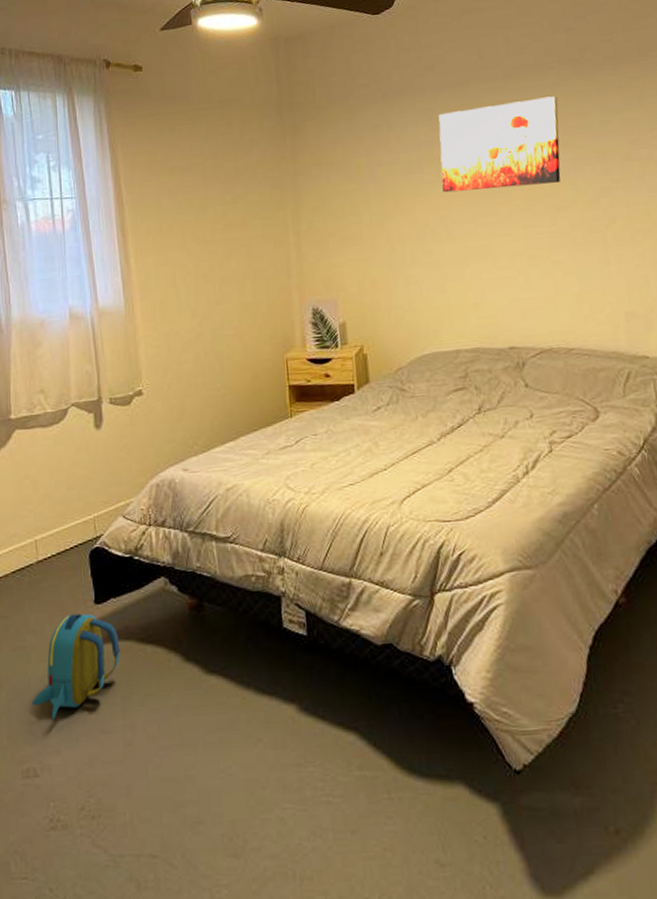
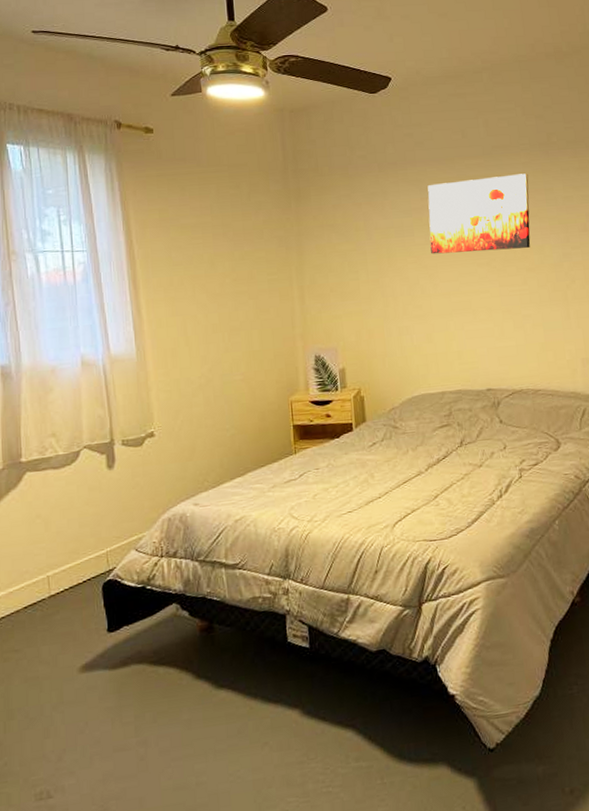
backpack: present [31,613,120,719] -> none [44,642,133,742]

